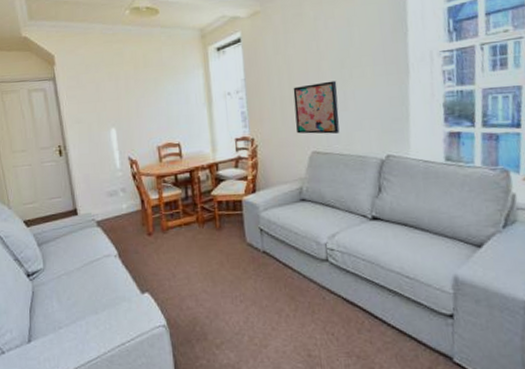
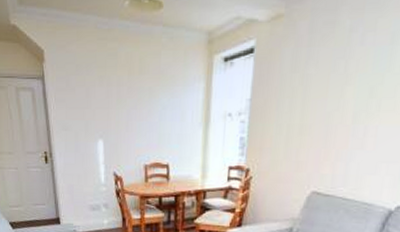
wall art: present [293,80,340,134] -> none [299,112,359,174]

